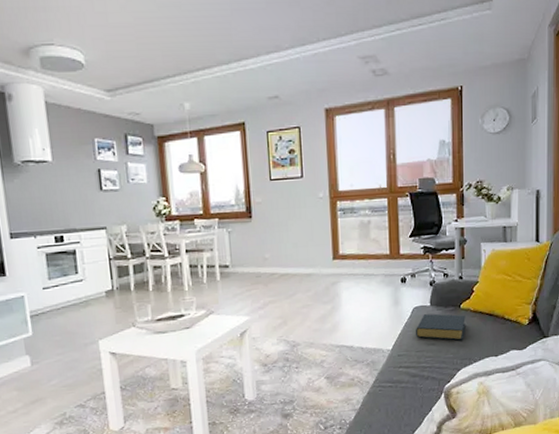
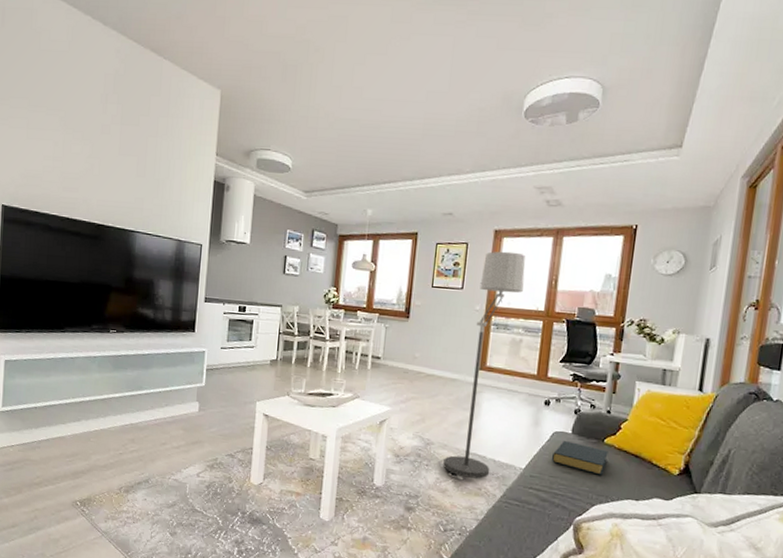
floor lamp: none [307,130,363,375] -> present [438,251,525,481]

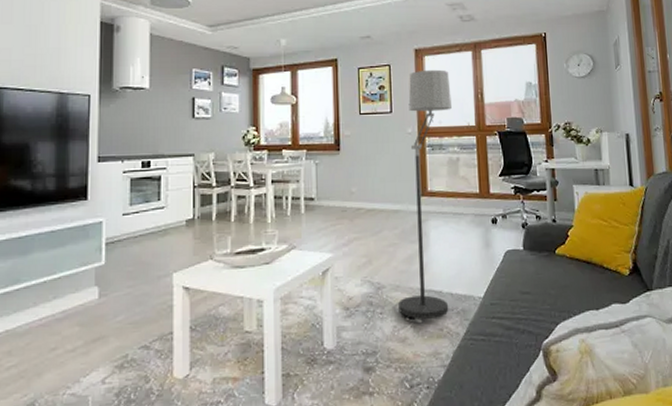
hardback book: present [552,441,608,476] -> none [509,259,562,290]

